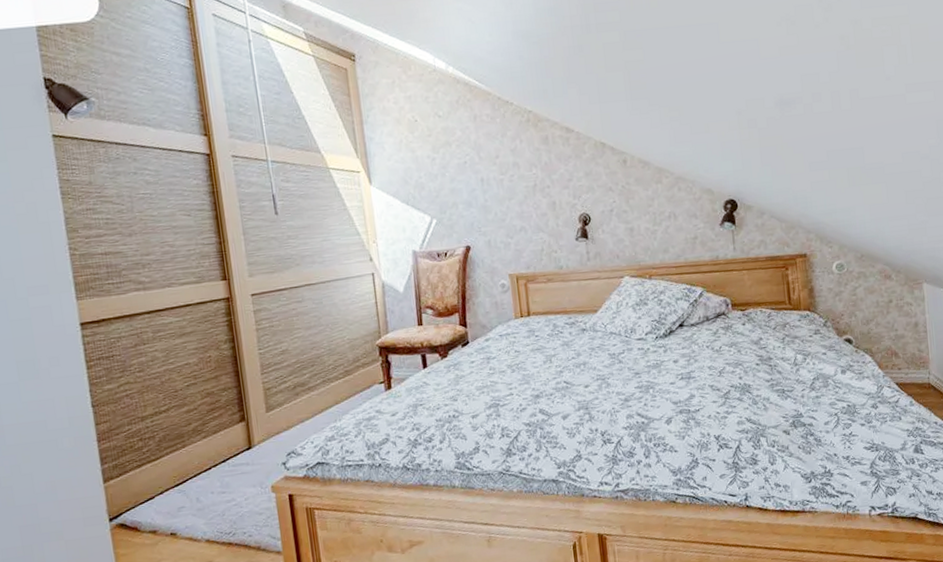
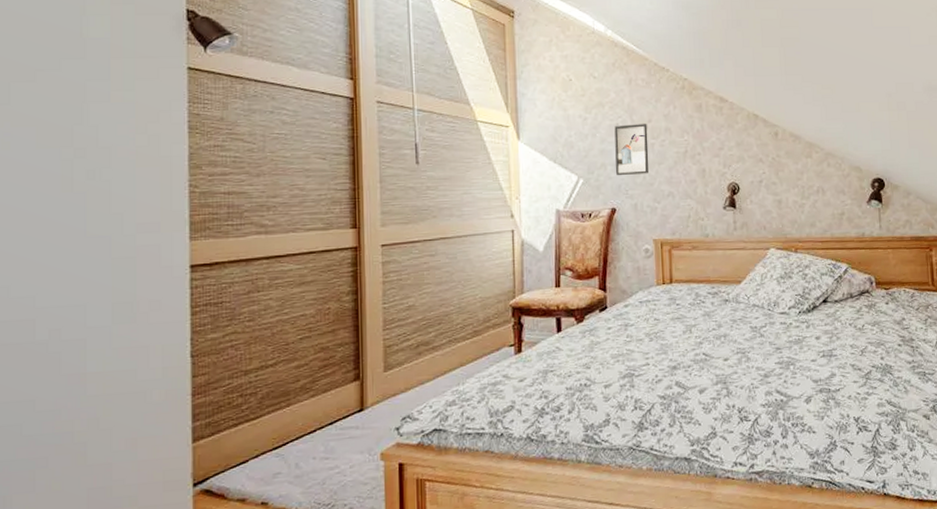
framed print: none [463,159,500,213] -> present [614,123,649,175]

